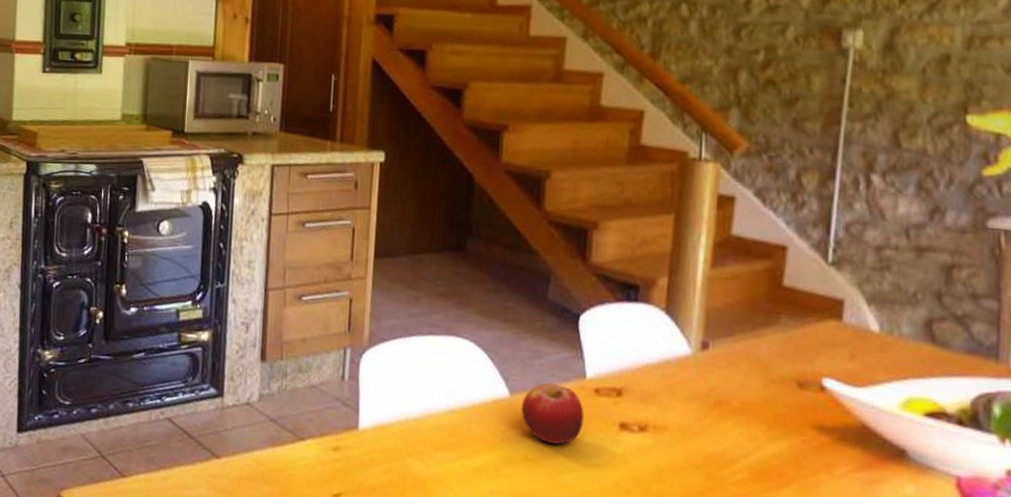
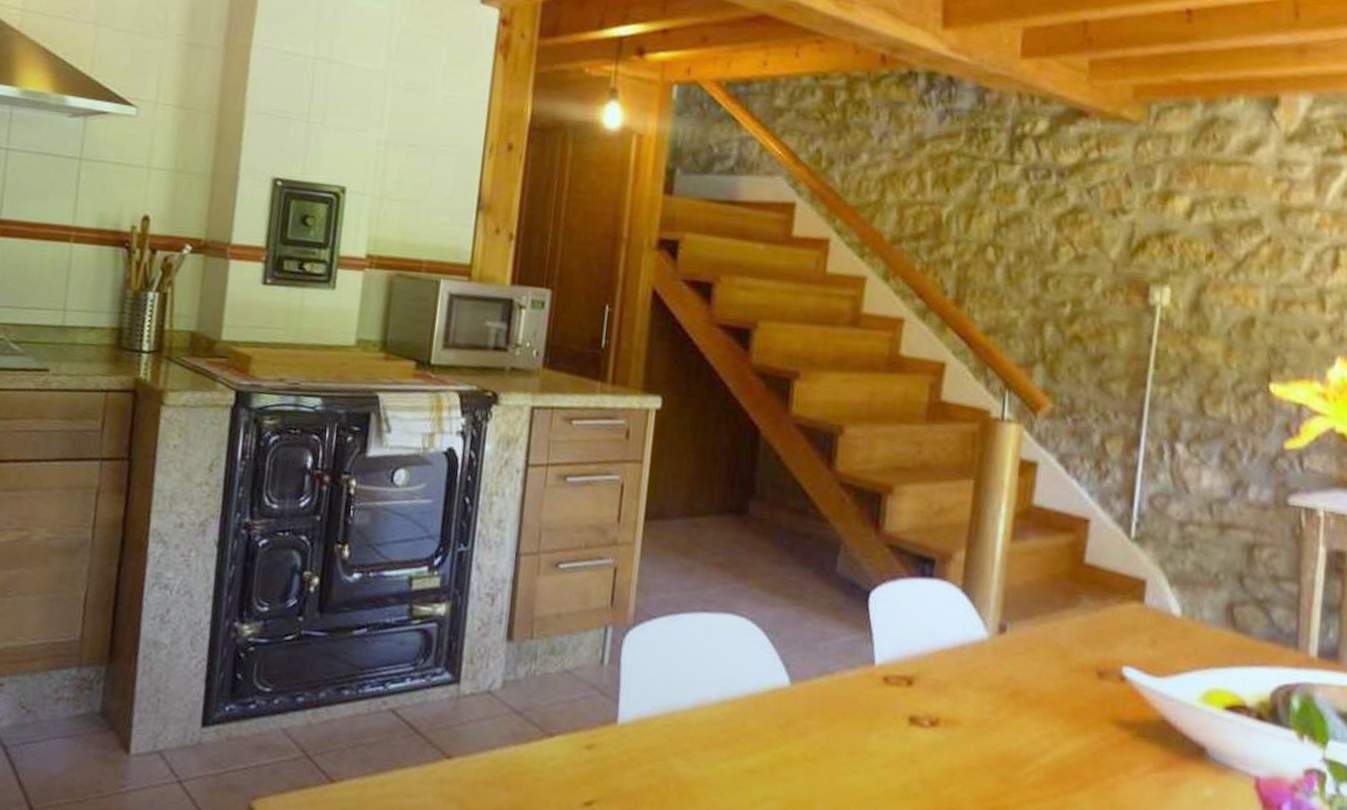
fruit: present [521,383,585,444] -> none [802,669,872,741]

